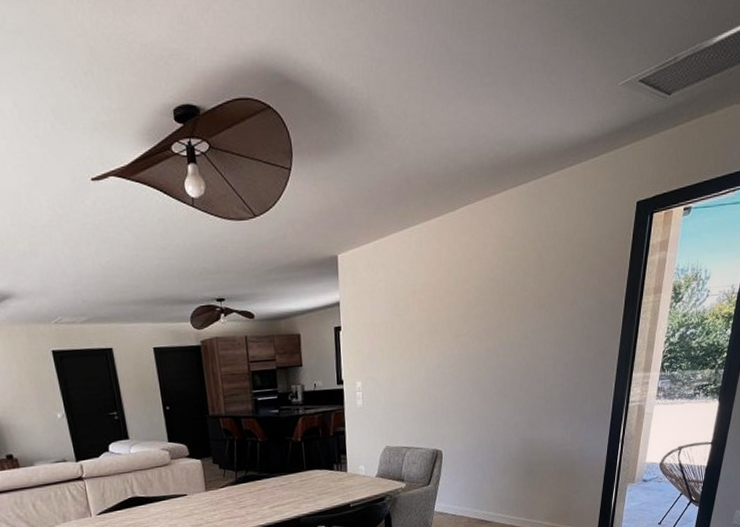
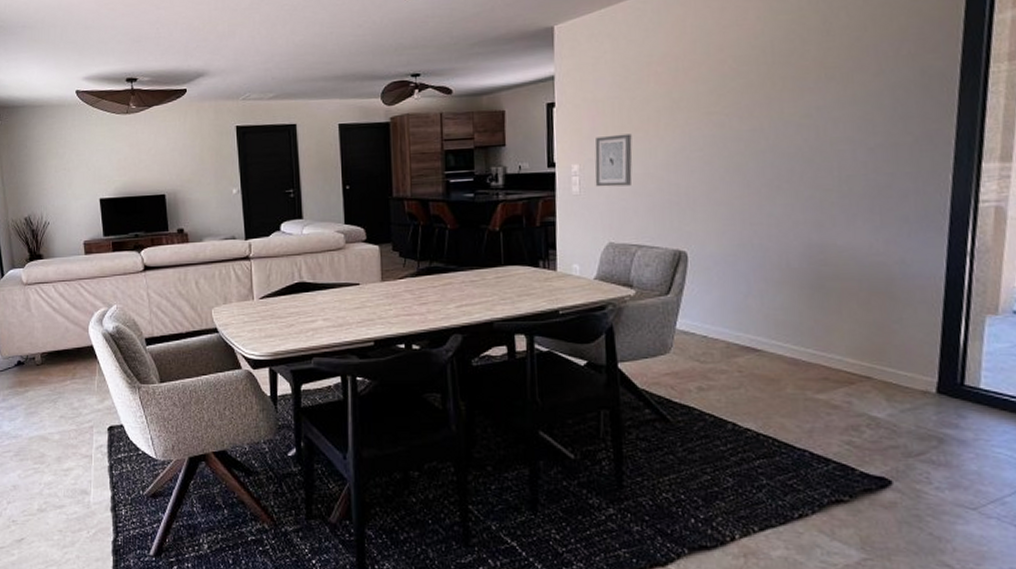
wall art: none [373,354,402,400] -> present [595,133,633,187]

